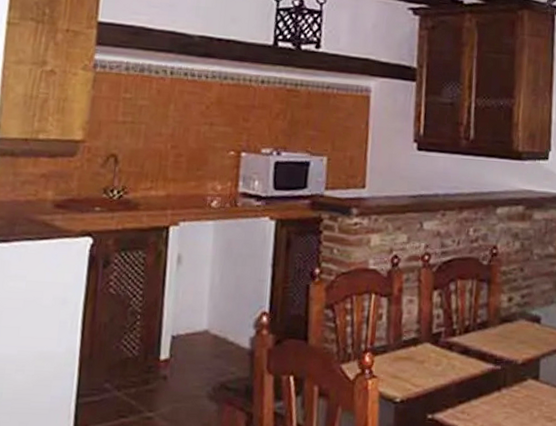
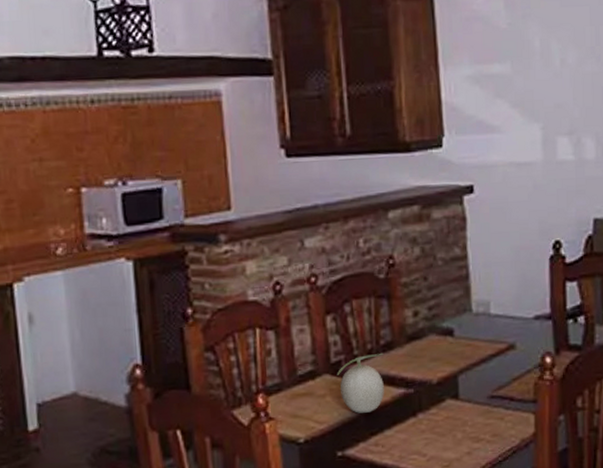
fruit: none [436,330,479,382] -> present [336,352,384,413]

